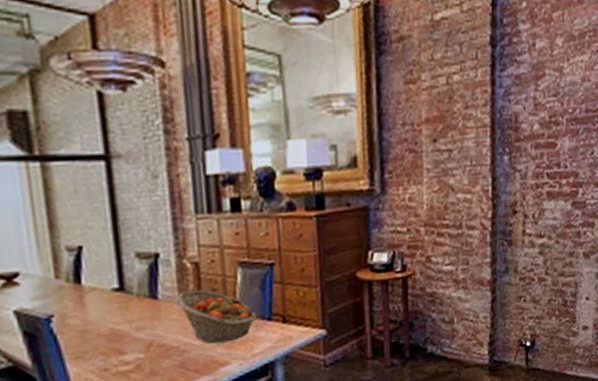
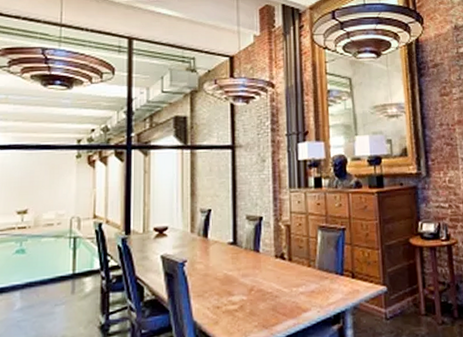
fruit basket: present [175,289,257,344] -> none [272,246,332,292]

